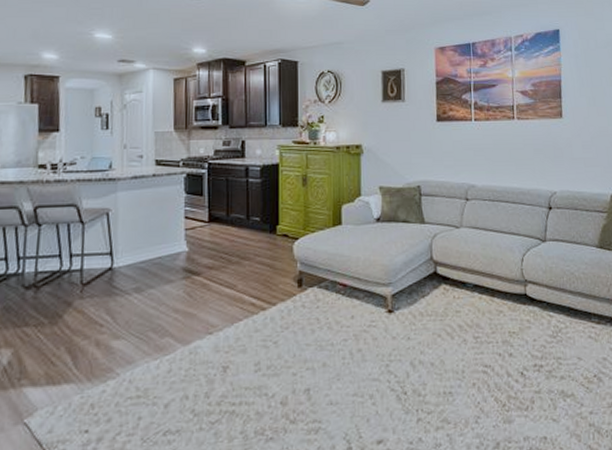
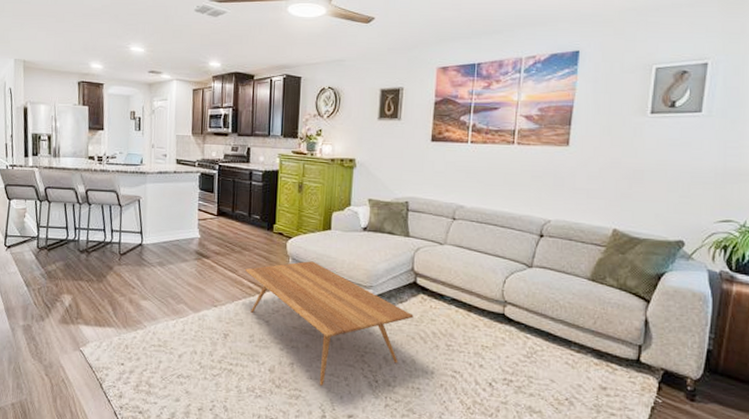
coffee table: none [246,263,438,411] -> present [245,261,414,386]

